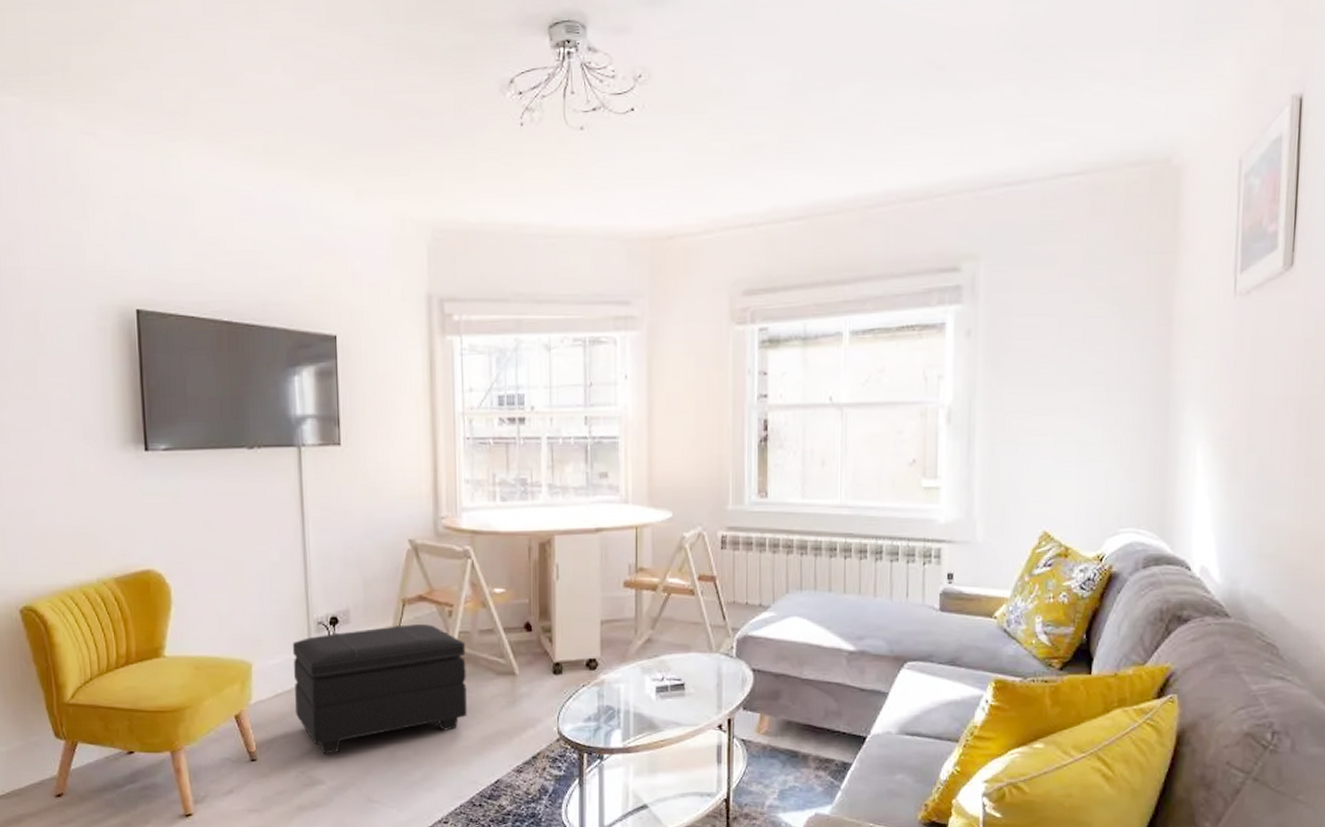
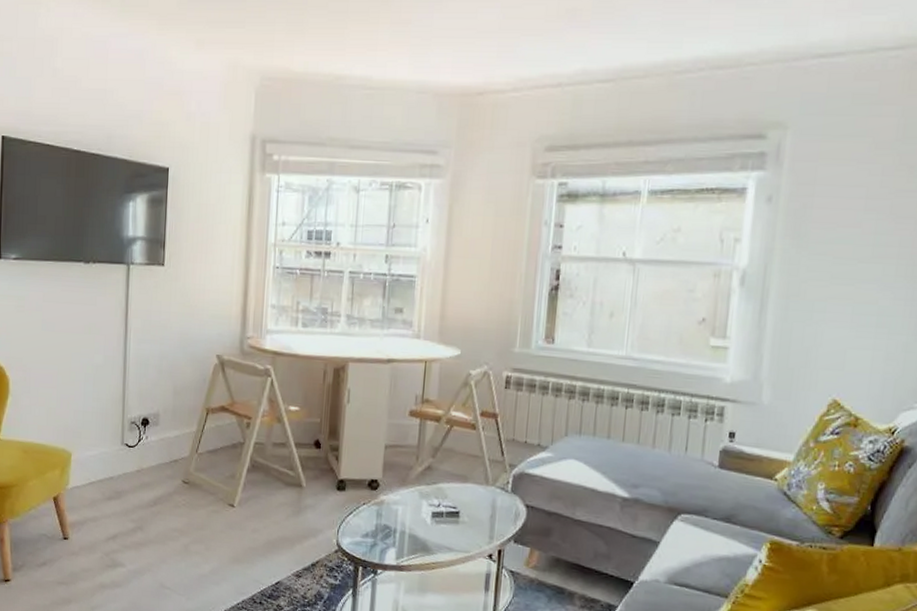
footstool: present [292,624,467,755] -> none [105,431,260,541]

